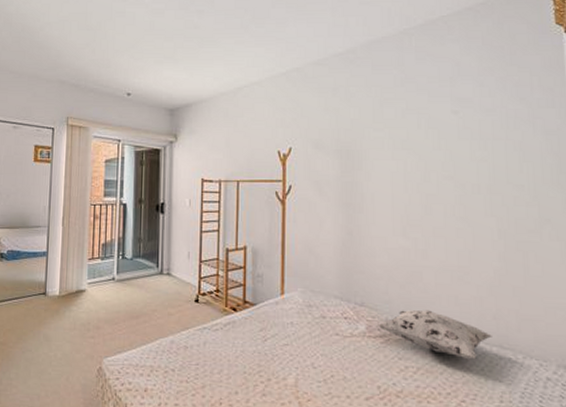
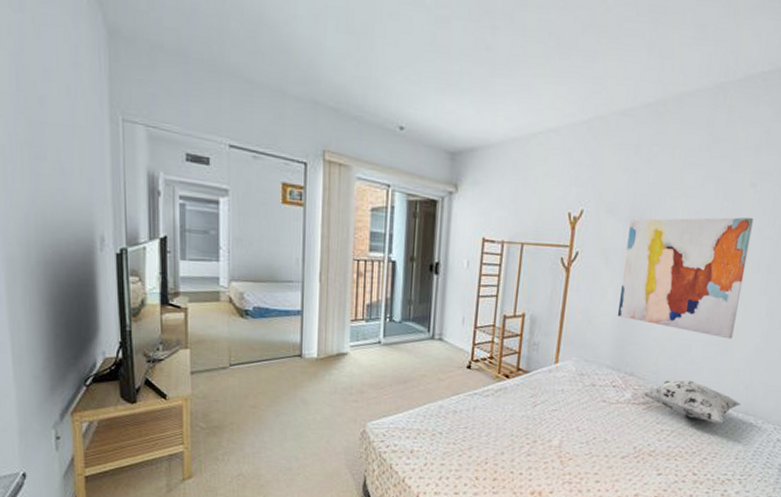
wall art: none [337,141,466,264] -> present [617,217,753,339]

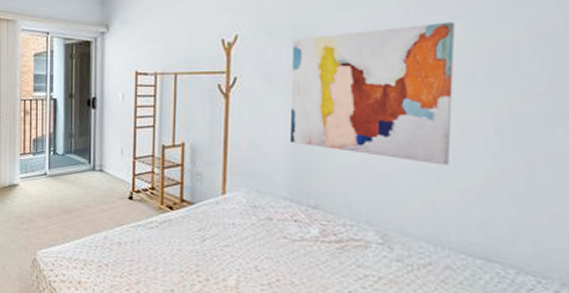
decorative pillow: present [641,380,741,424] -> none [332,214,477,272]

